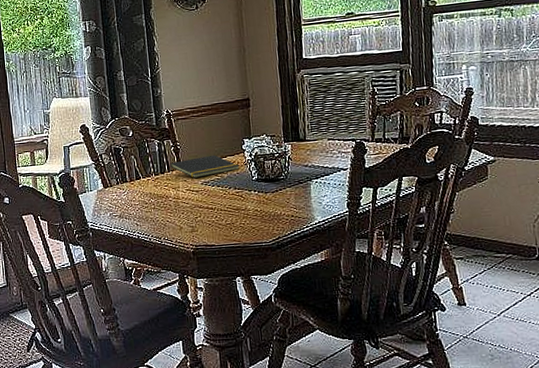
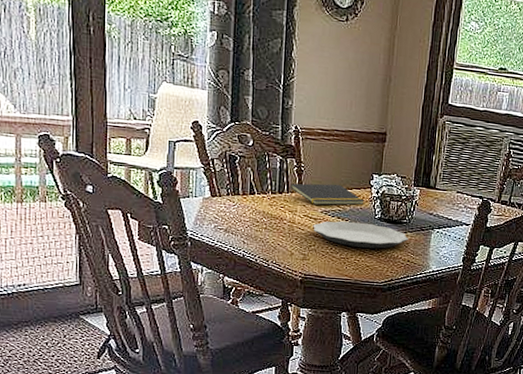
plate: none [196,186,288,211] -> present [313,221,408,249]

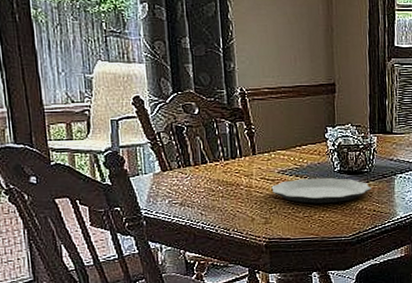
notepad: present [288,183,365,206] -> none [242,142,321,166]

